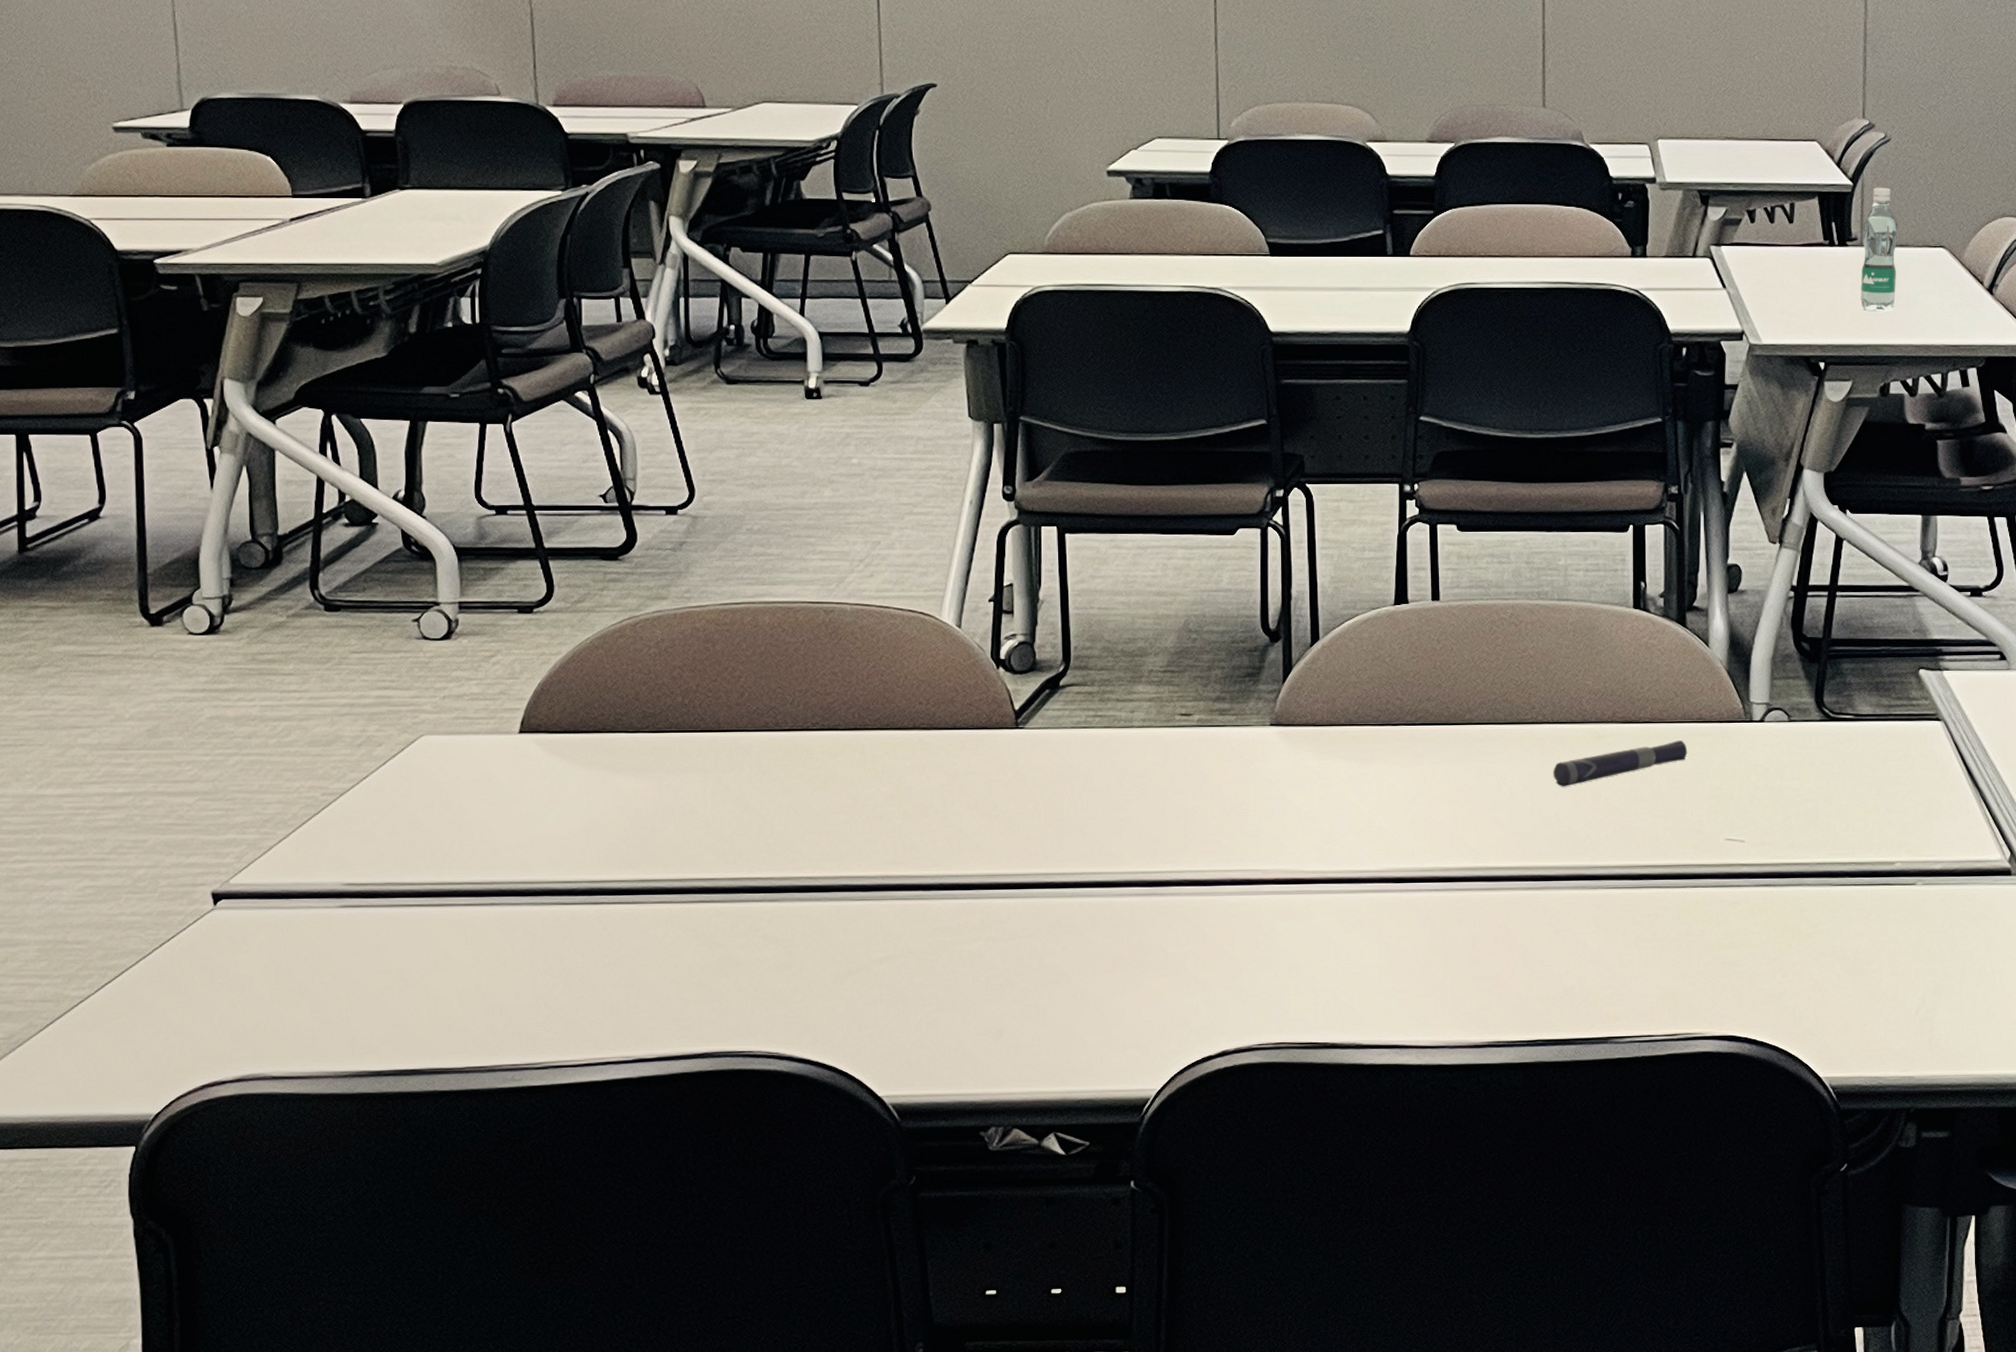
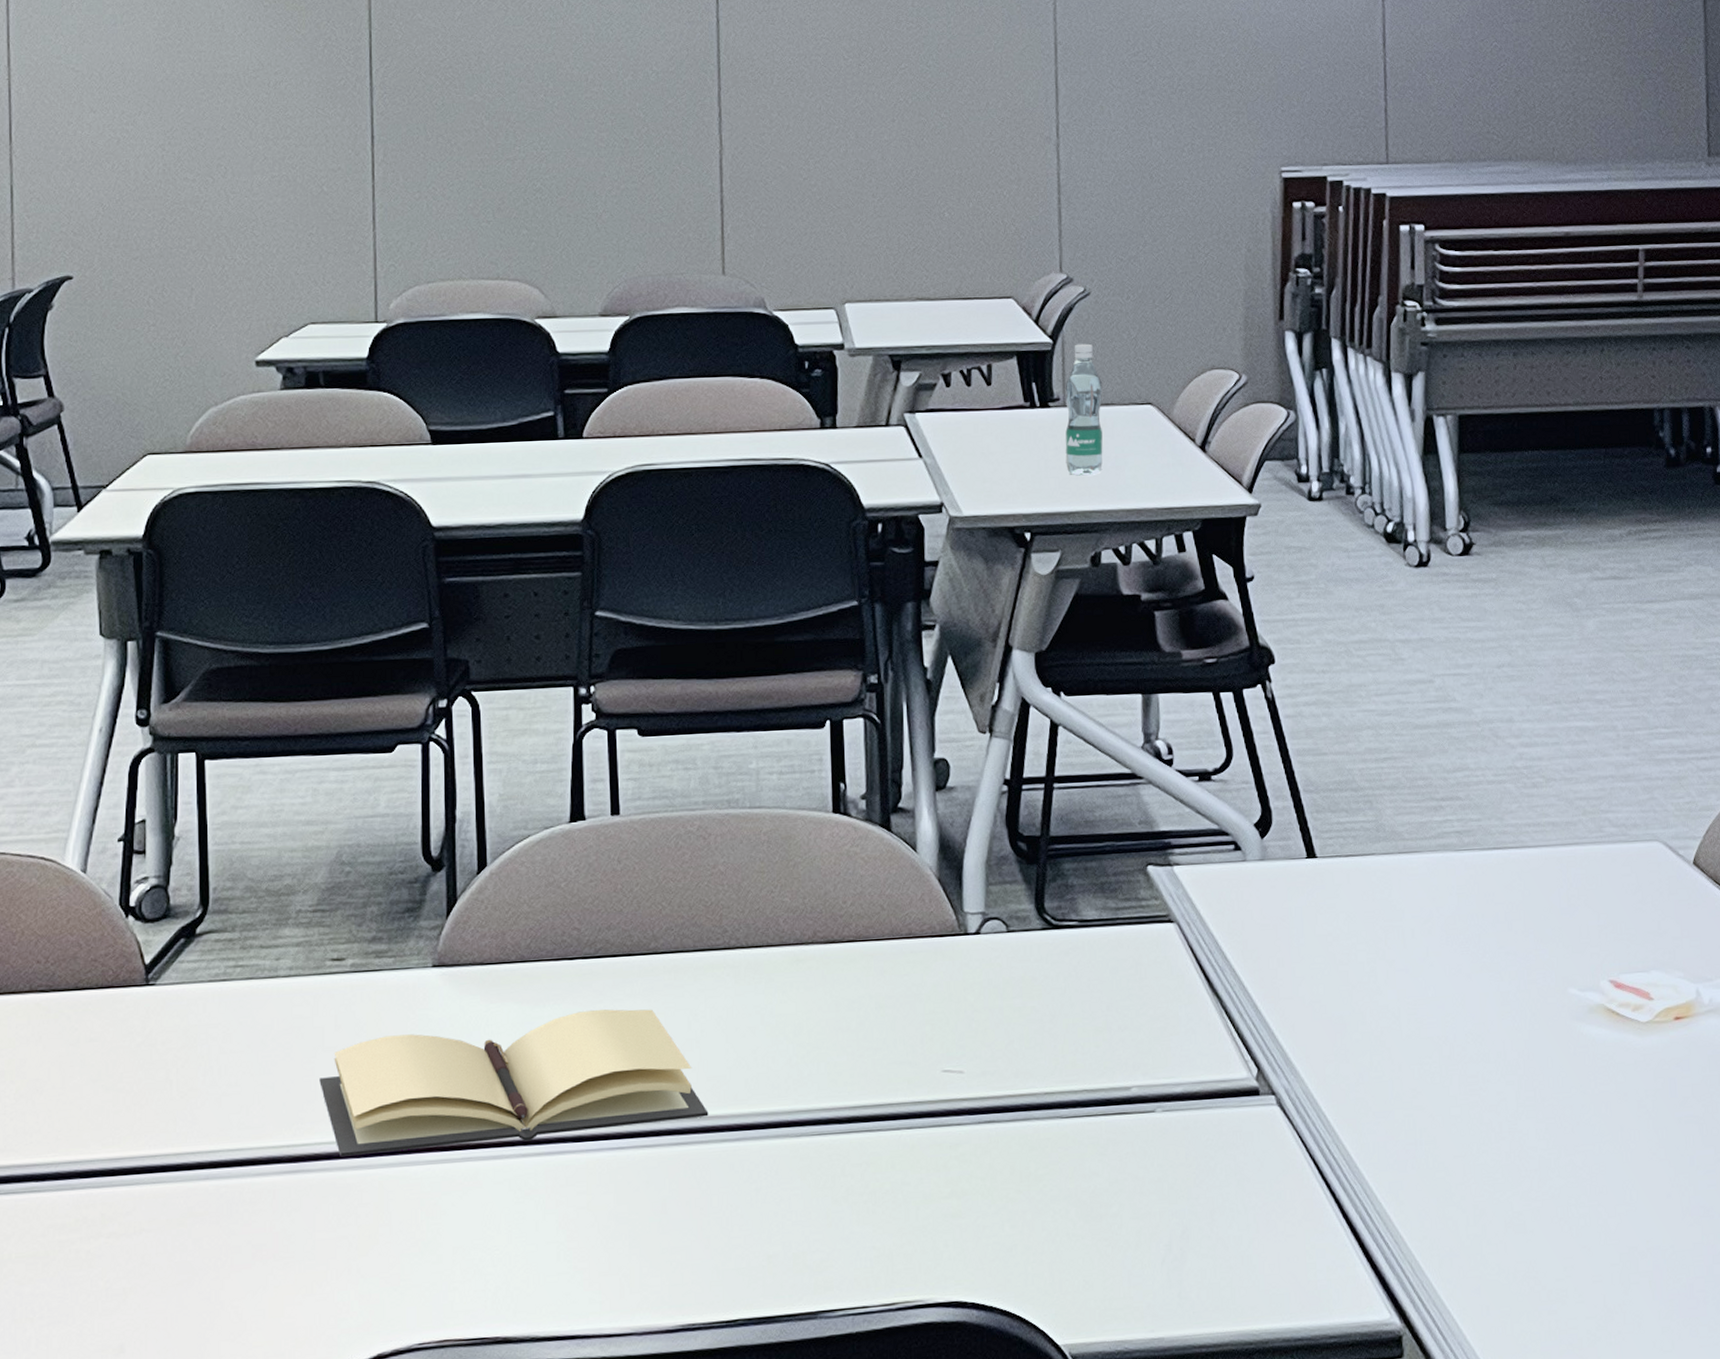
book: none [1170,770,1515,884] -> present [319,1009,709,1157]
marker pen: present [1553,740,1688,787] -> none [749,960,897,1021]

